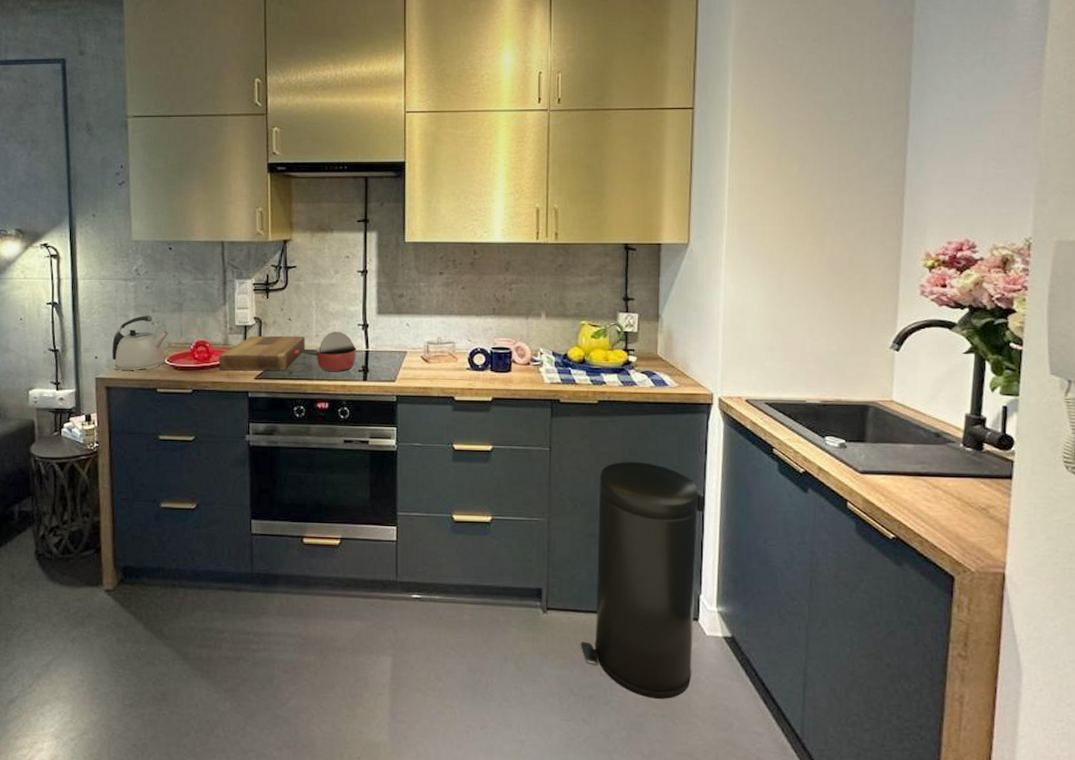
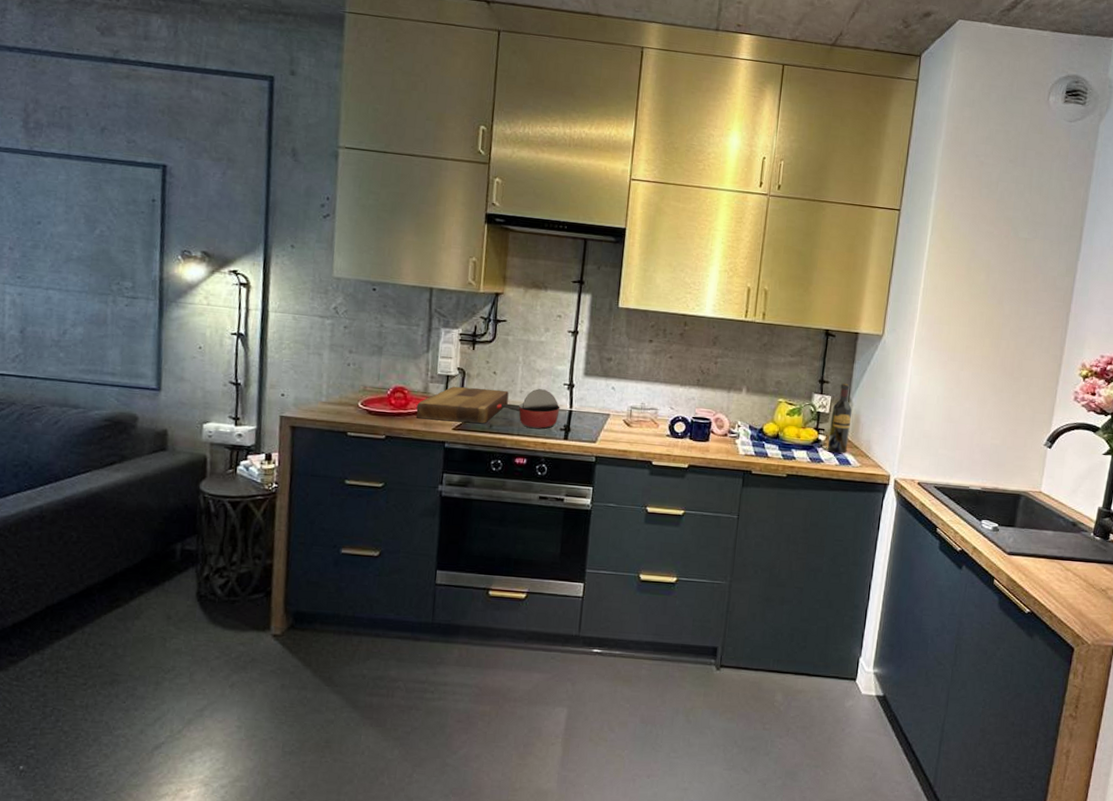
kettle: present [112,316,169,370] -> none [300,356,365,413]
pedal bin: present [580,462,705,699] -> none [748,533,873,751]
wine bottle: none [639,298,663,375] -> present [827,383,853,454]

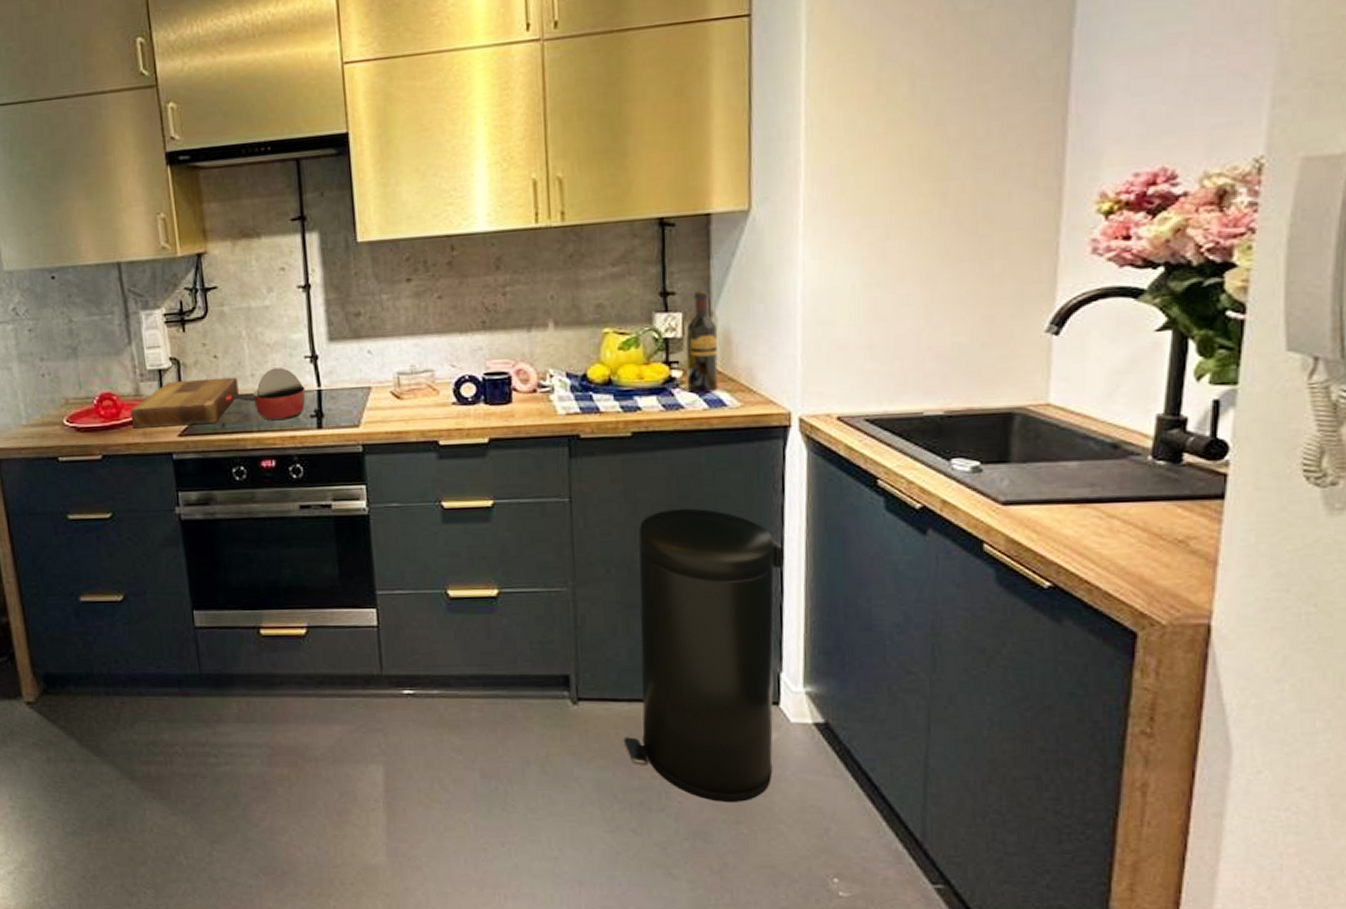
pedal bin: none [748,533,873,751] -> present [623,509,784,802]

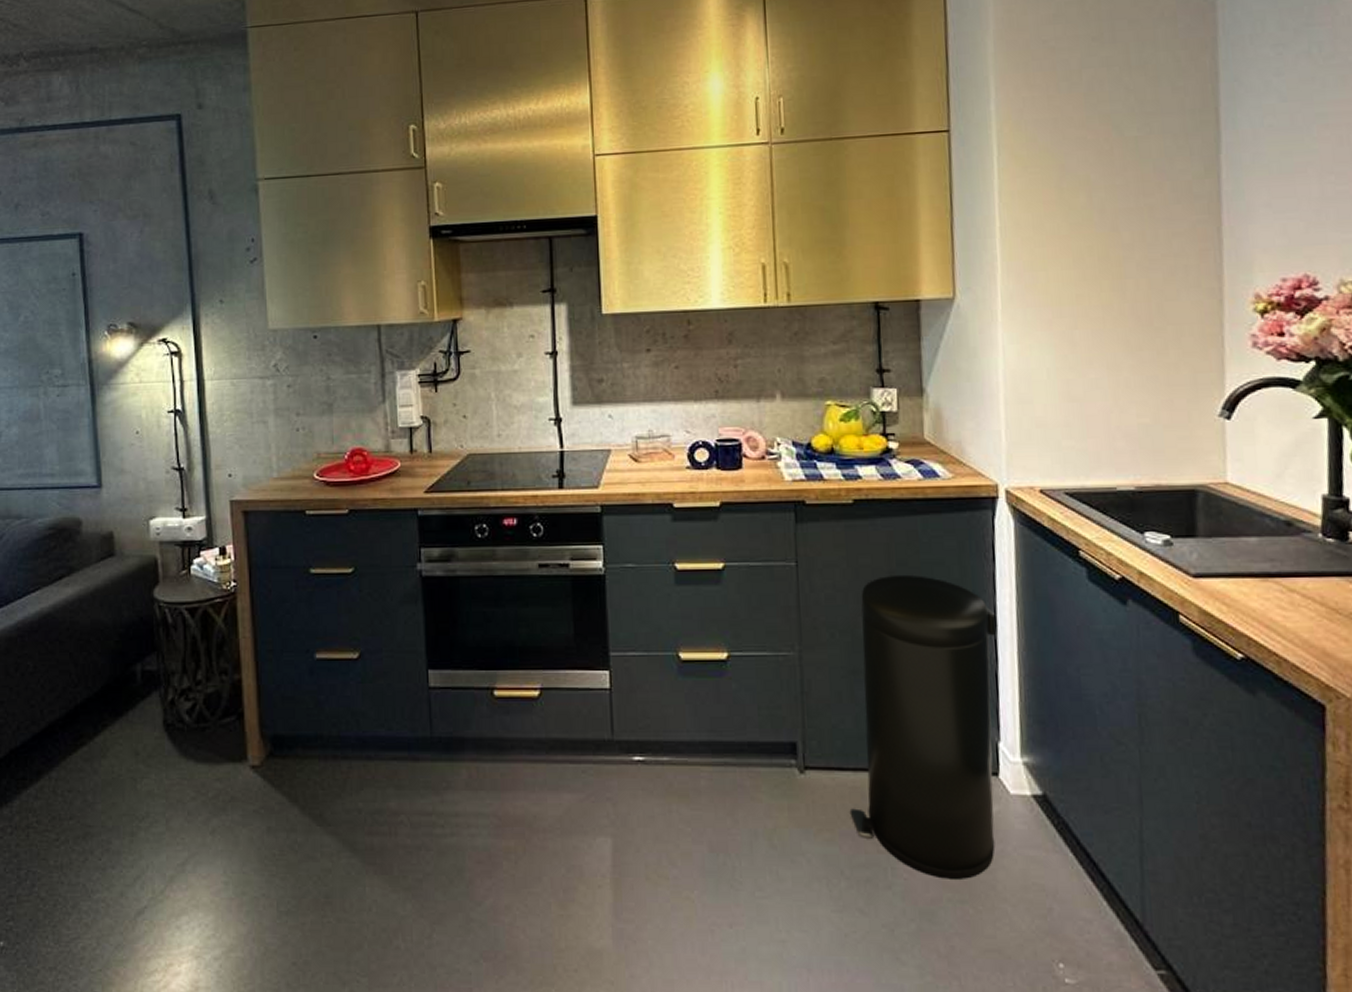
cutting board: present [130,377,239,430] -> none [379,436,485,485]
saucepan: present [226,367,306,421] -> none [472,429,549,480]
wine bottle: present [686,290,719,394] -> none [900,368,932,464]

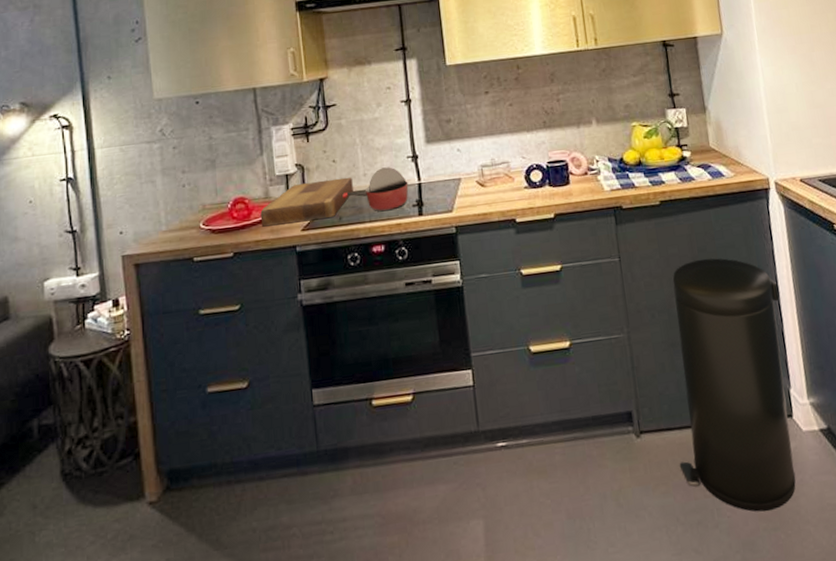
cutting board: none [379,436,485,485] -> present [260,177,353,228]
saucepan: none [472,429,549,480] -> present [342,167,409,212]

